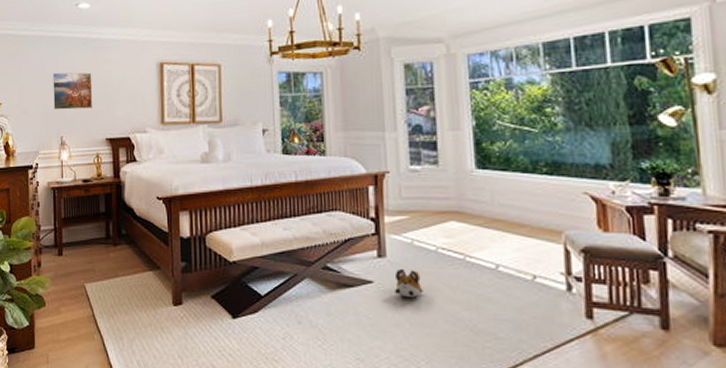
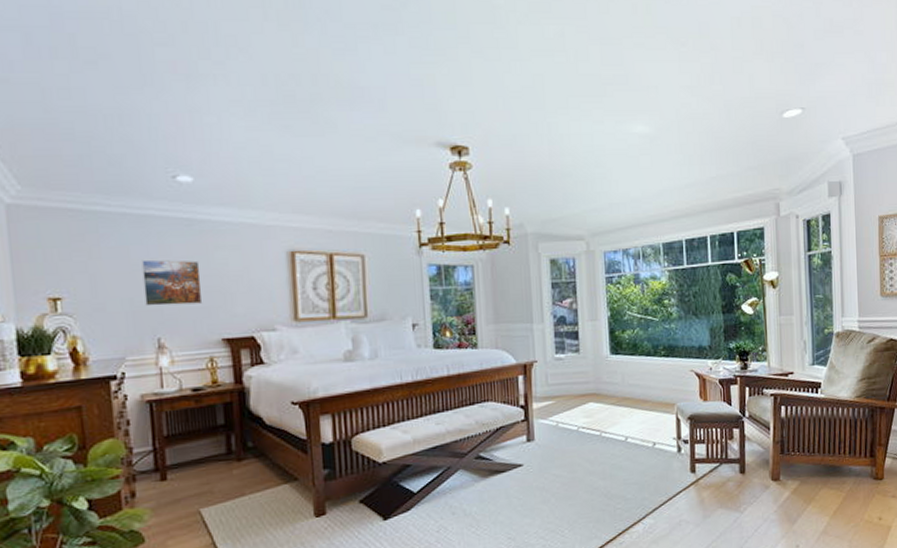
plush toy: present [395,268,423,297] -> none [542,449,567,475]

